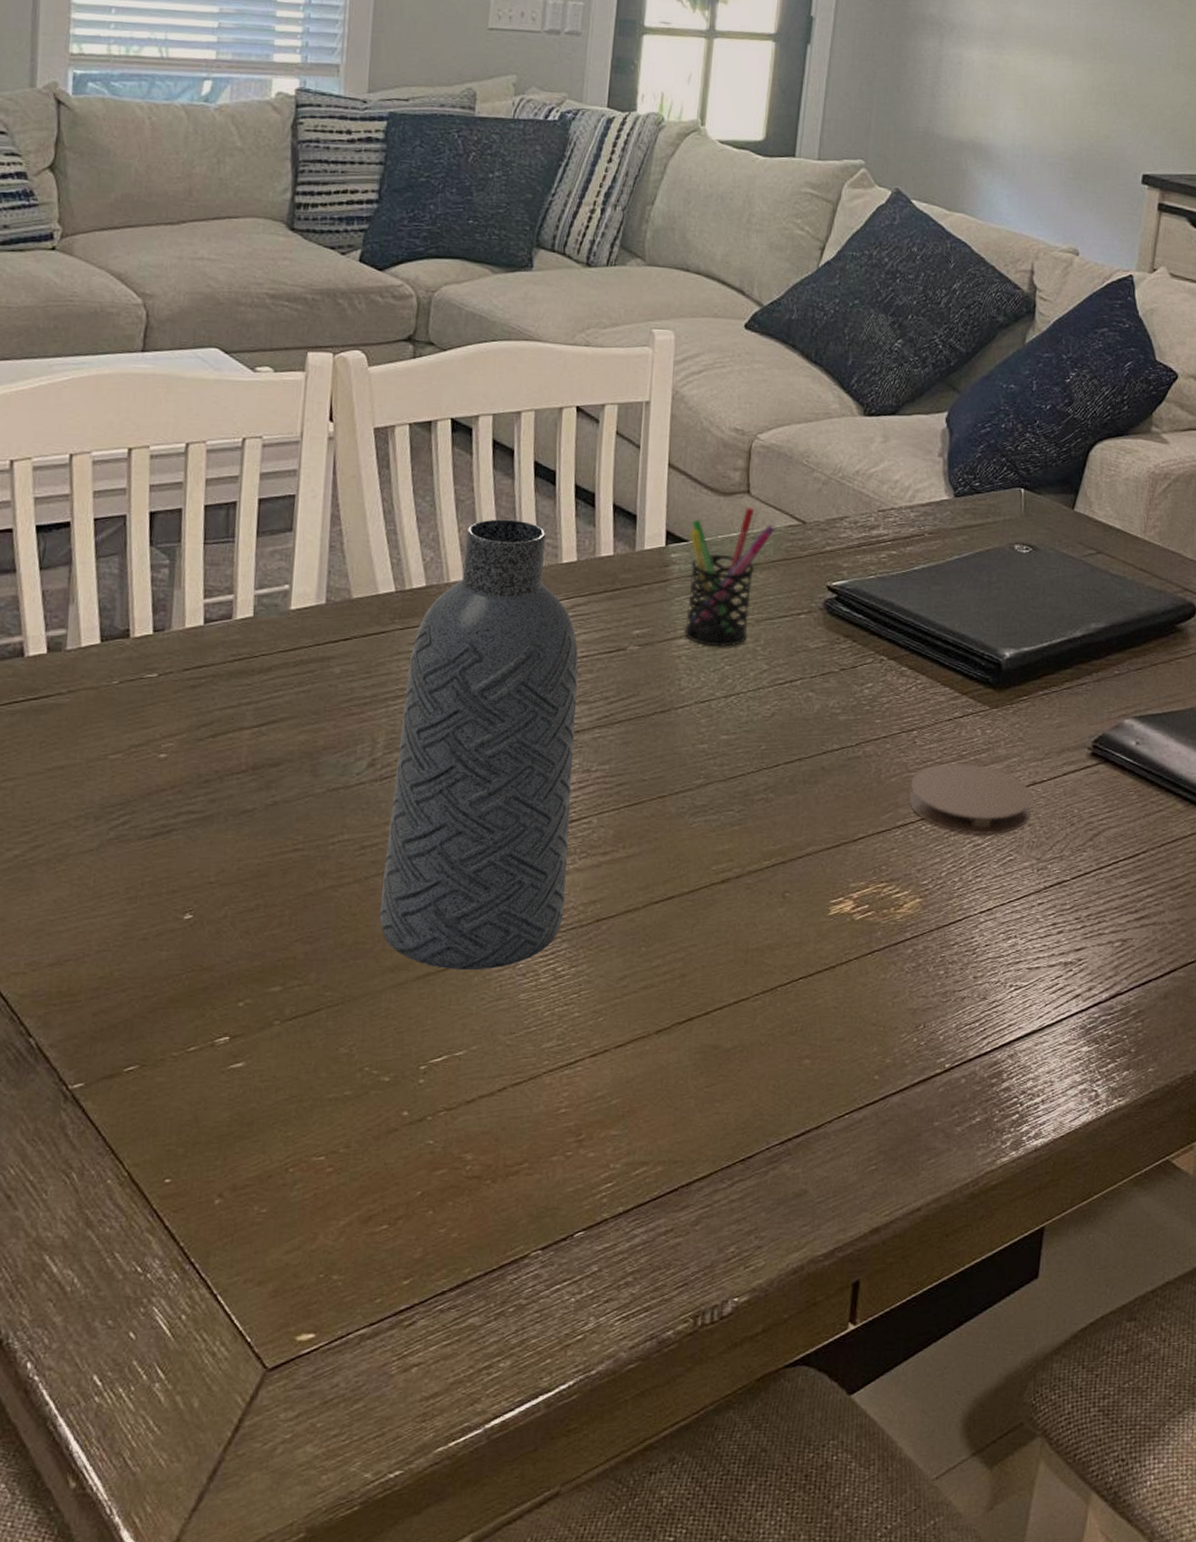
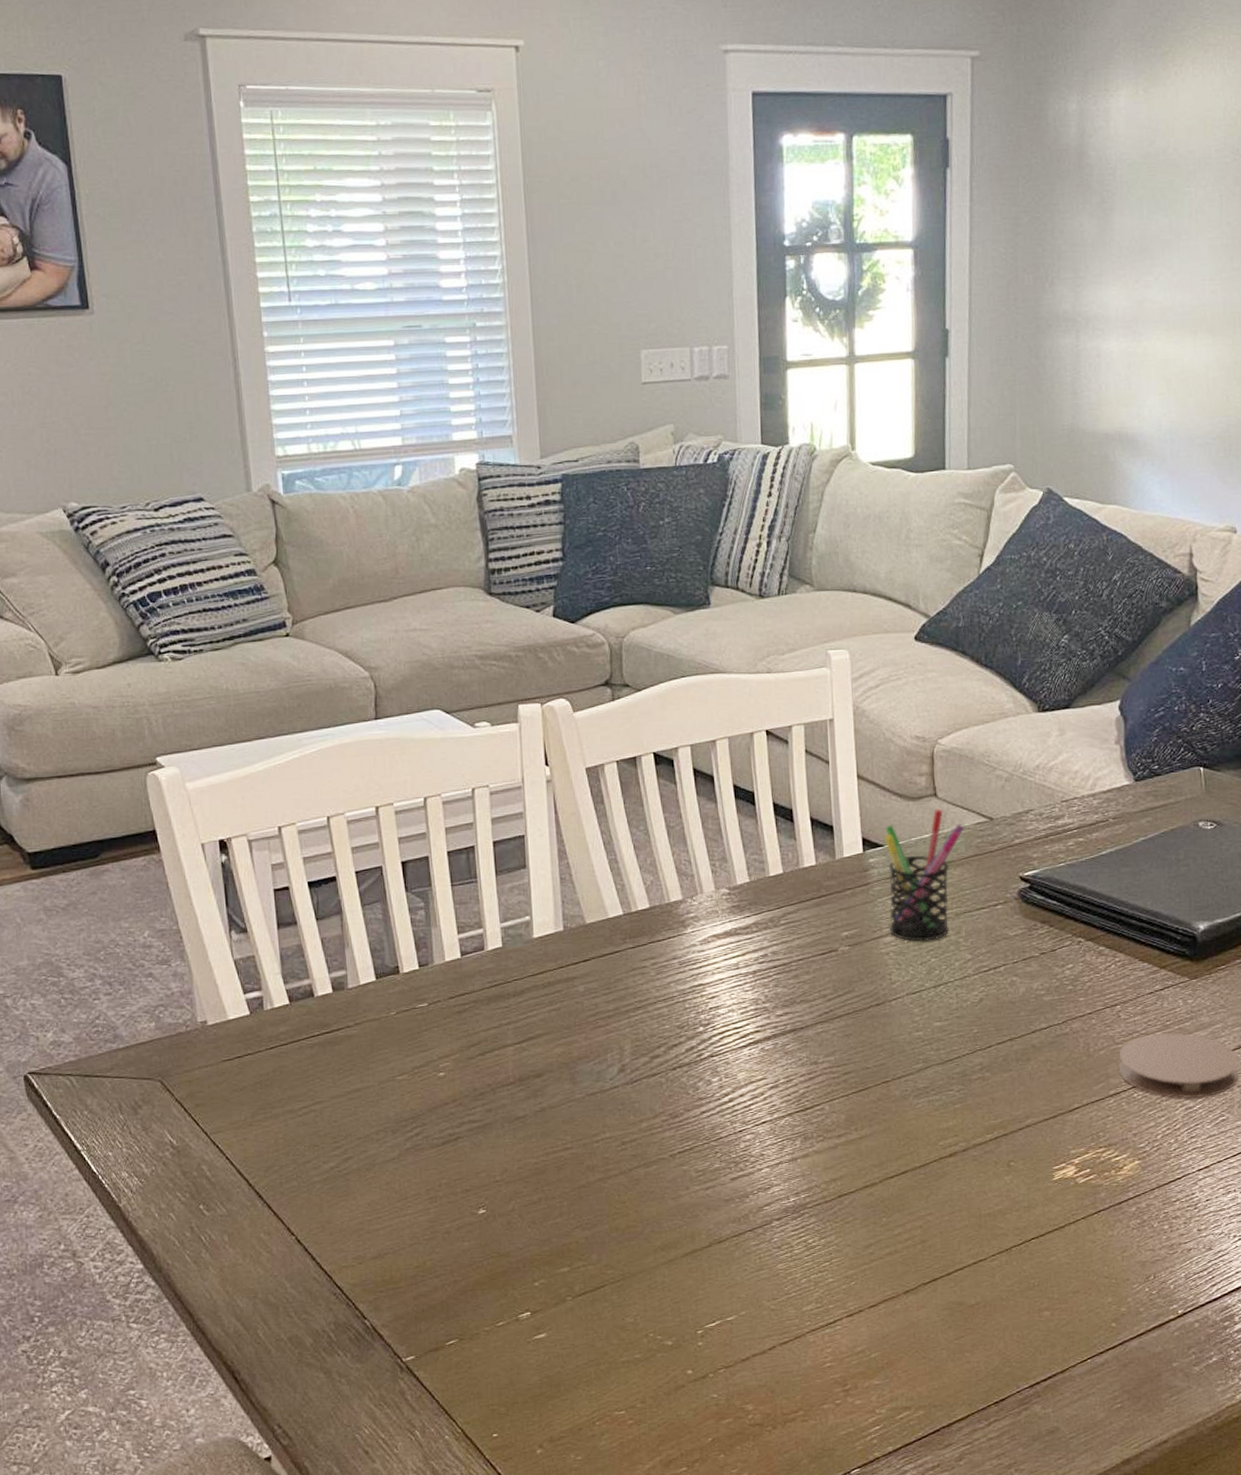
vase: present [379,519,579,970] -> none [643,840,809,1246]

